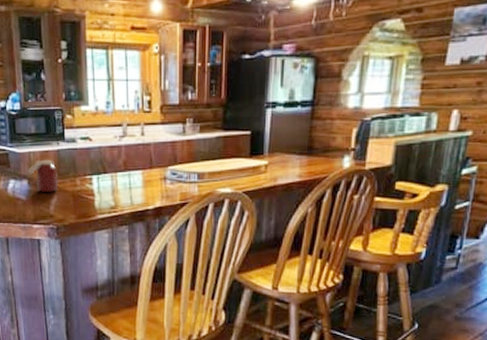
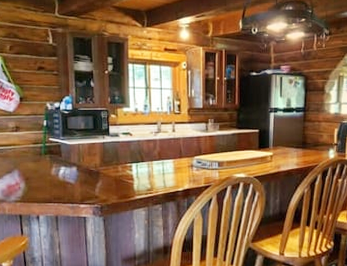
jar: present [27,159,59,193] -> none [76,150,103,178]

